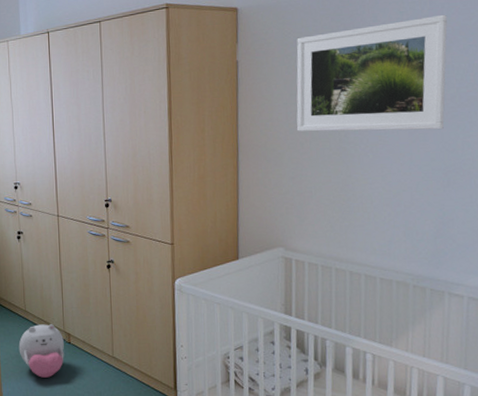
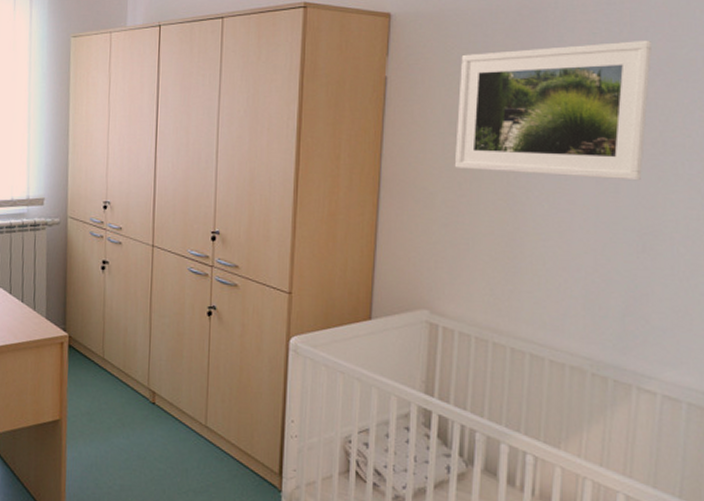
plush toy: present [18,324,64,378] -> none [91,376,147,444]

